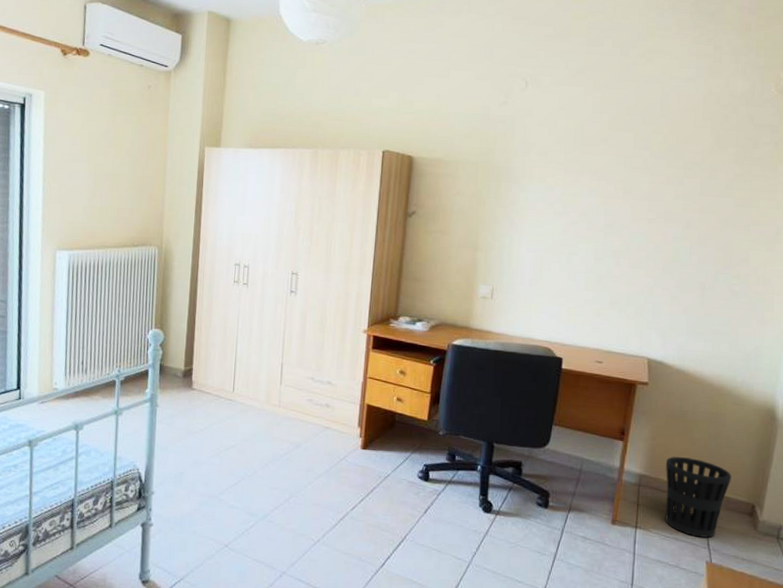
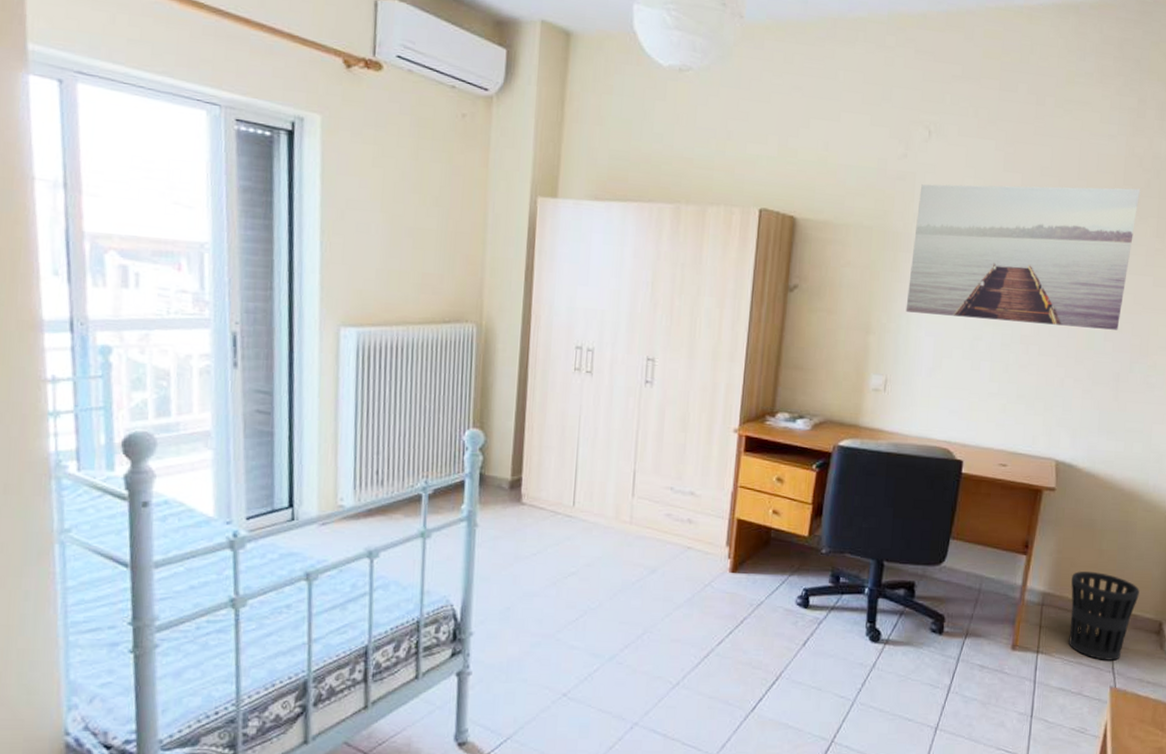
wall art: none [508,122,720,245] -> present [905,184,1141,330]

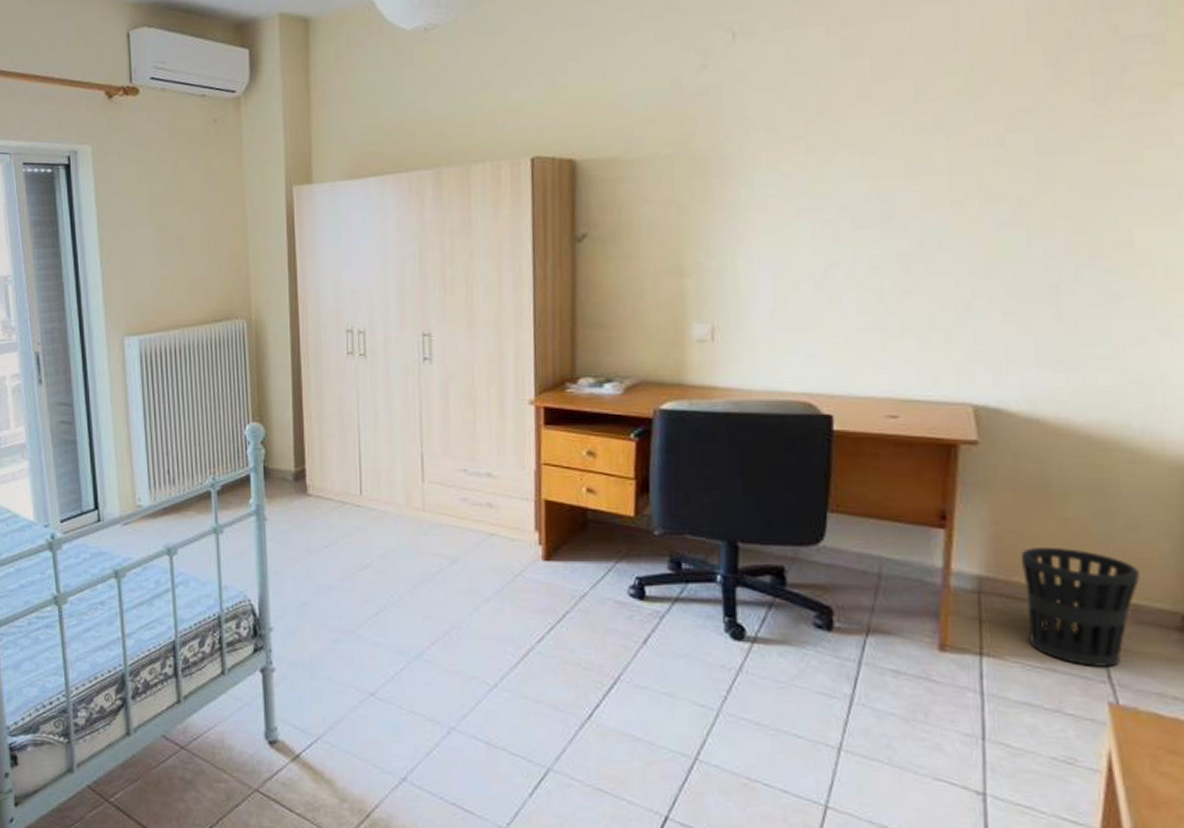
wall art: present [905,184,1141,330] -> none [728,43,1058,246]

